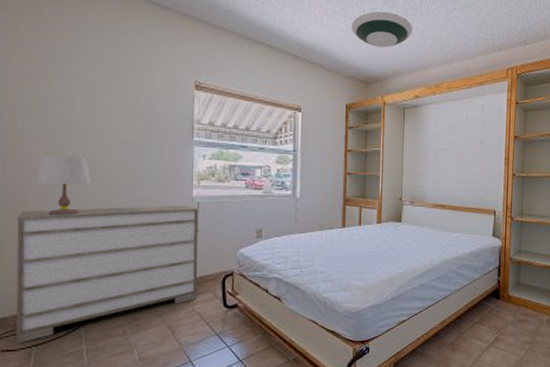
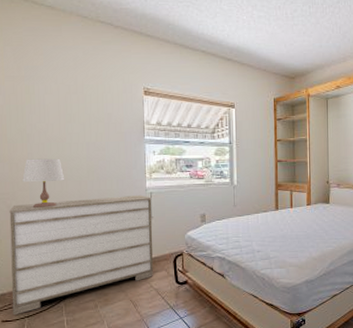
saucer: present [351,11,413,48] -> none [276,11,332,45]

